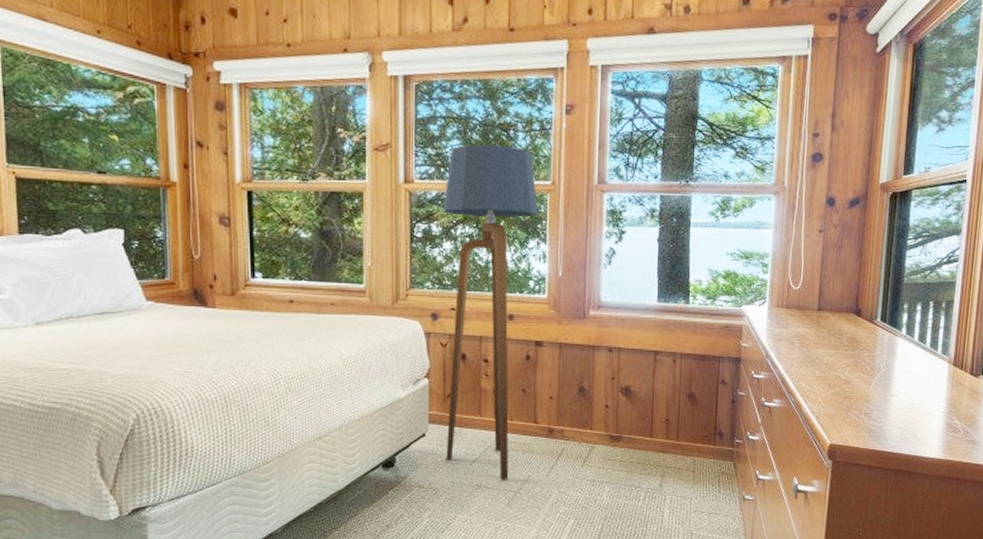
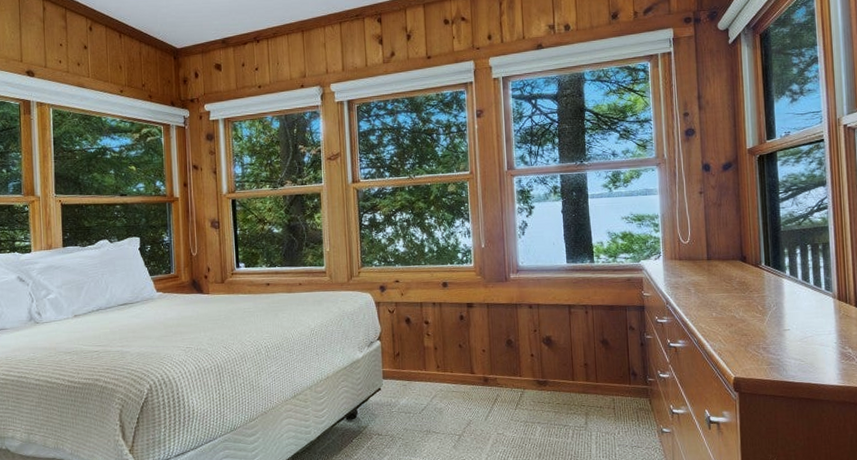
floor lamp: present [443,144,538,480] -> none [384,146,461,425]

